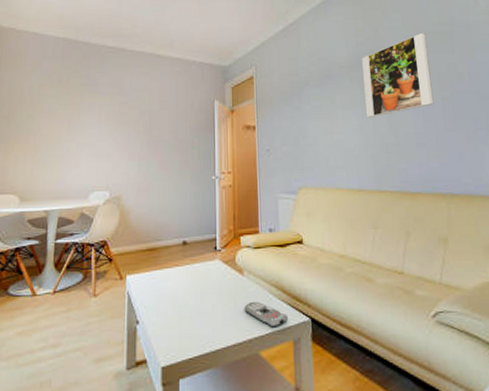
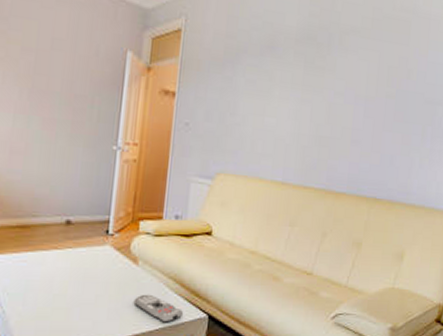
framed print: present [362,32,434,117] -> none [306,15,385,104]

